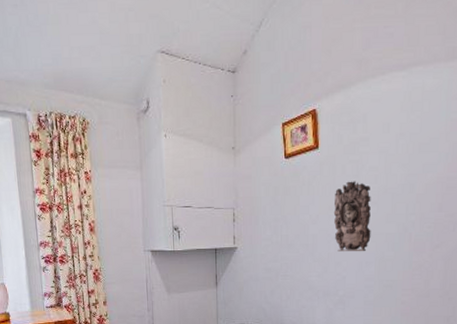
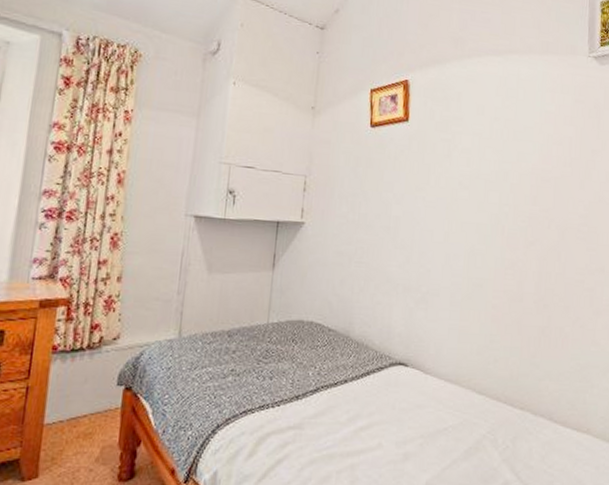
wall ornament: present [333,181,371,251] -> none [420,160,463,241]

